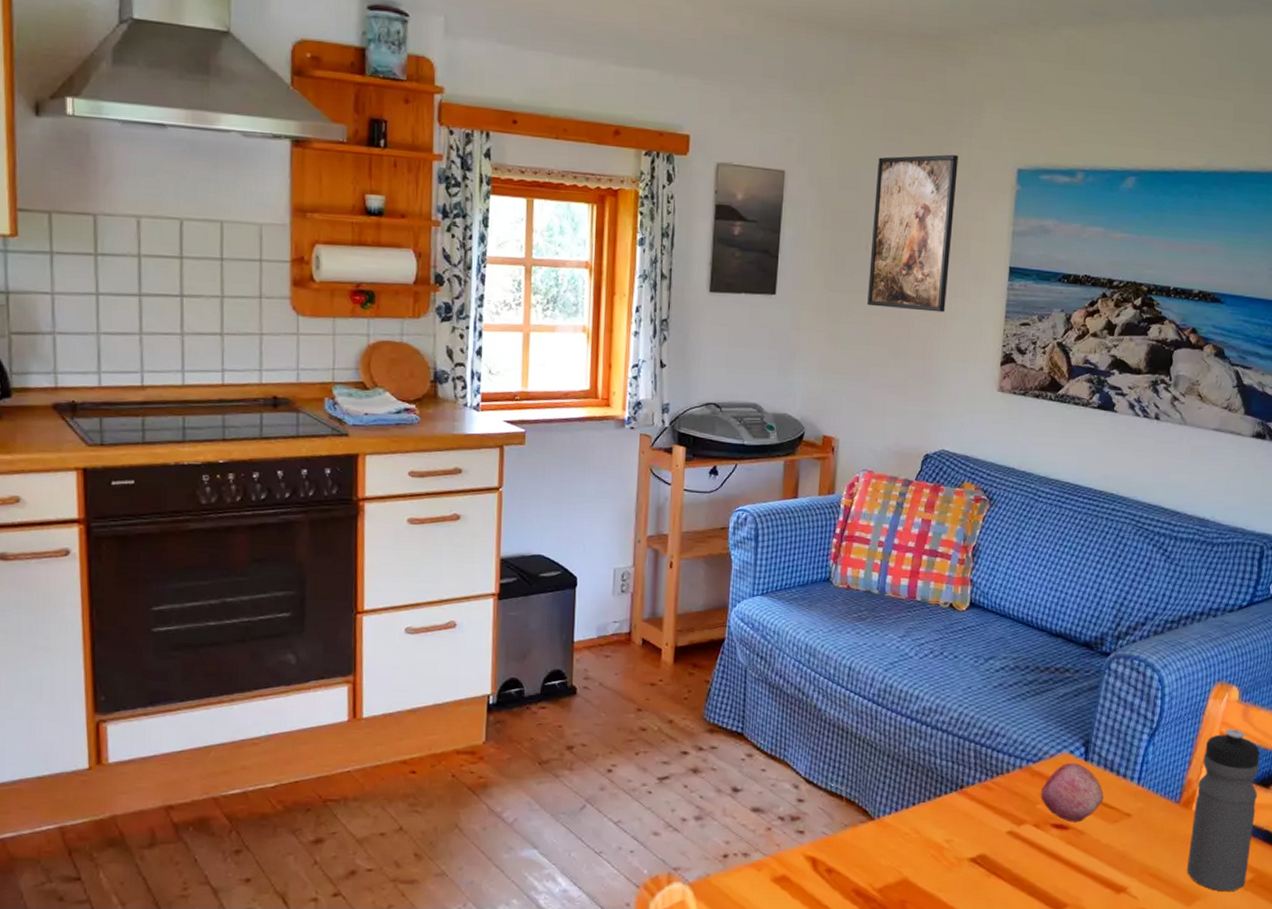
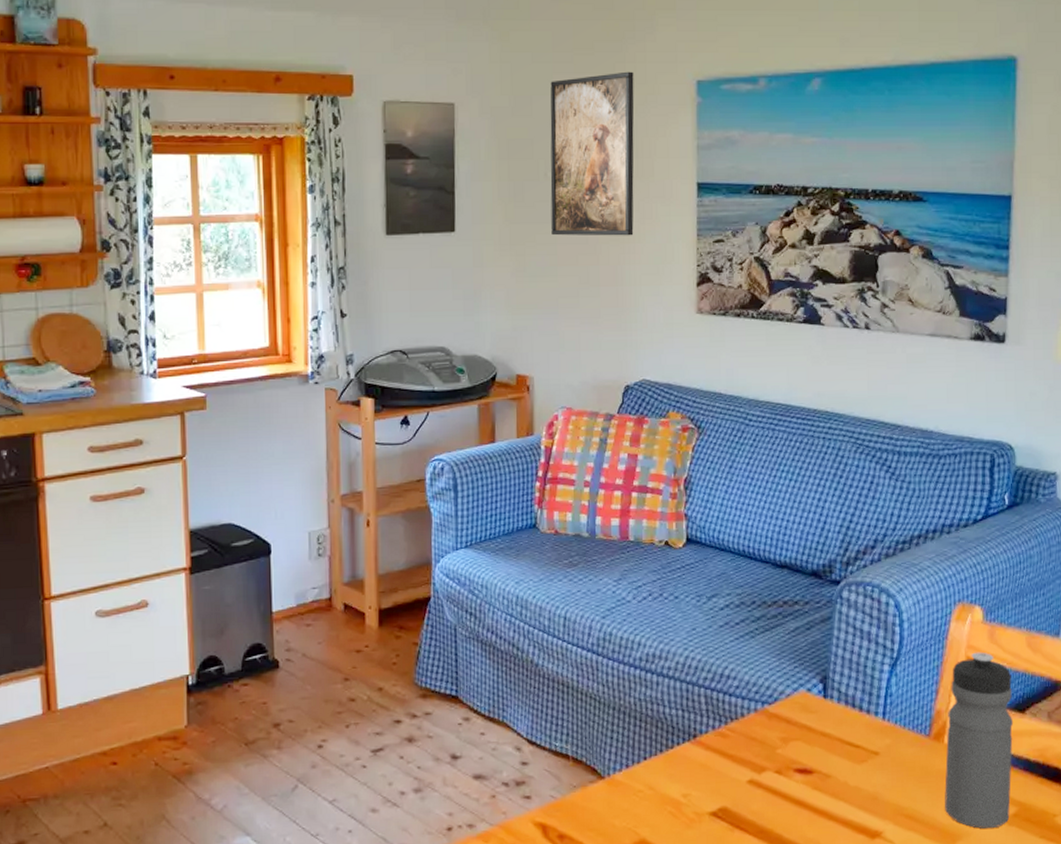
fruit: present [1041,762,1104,822] -> none [780,701,848,766]

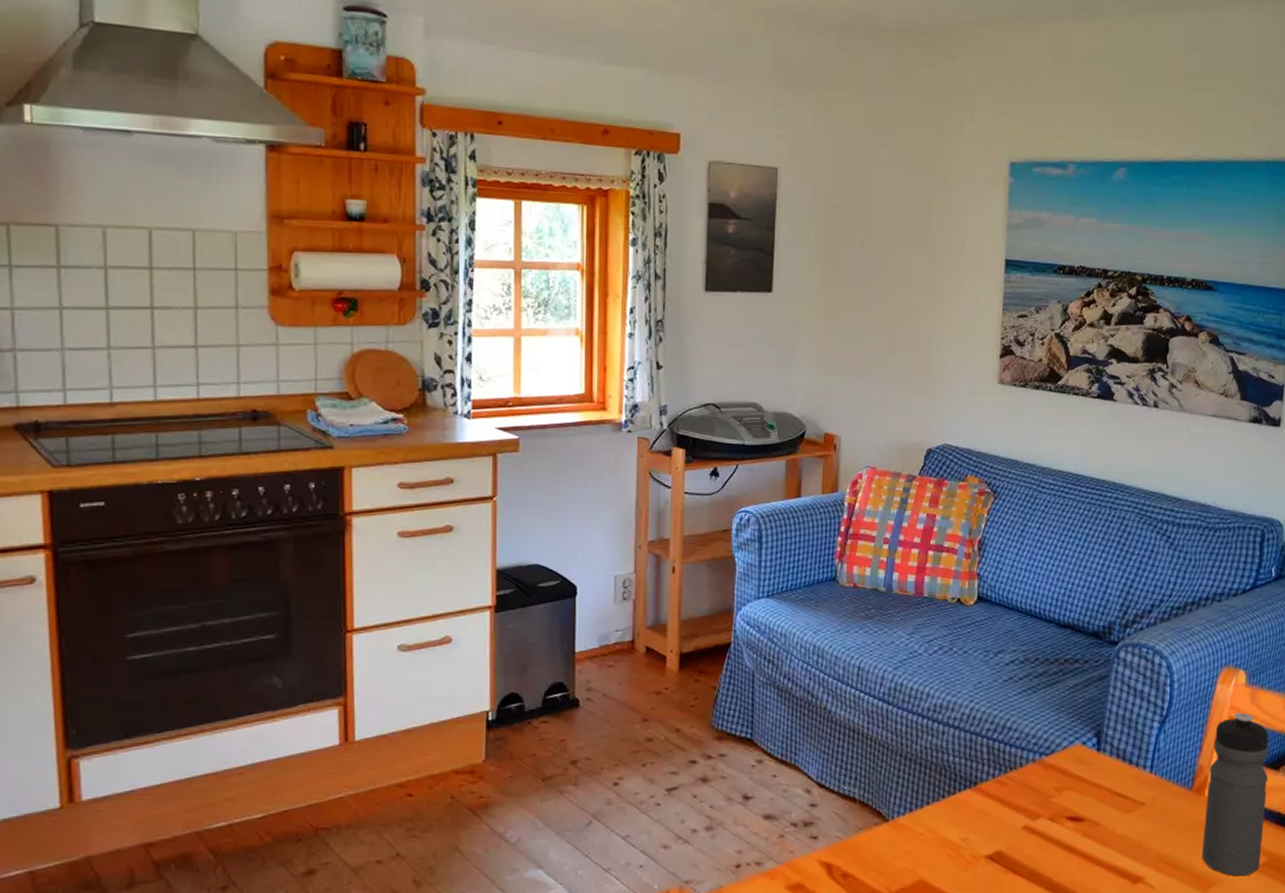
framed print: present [550,71,634,236] -> none [865,148,951,306]

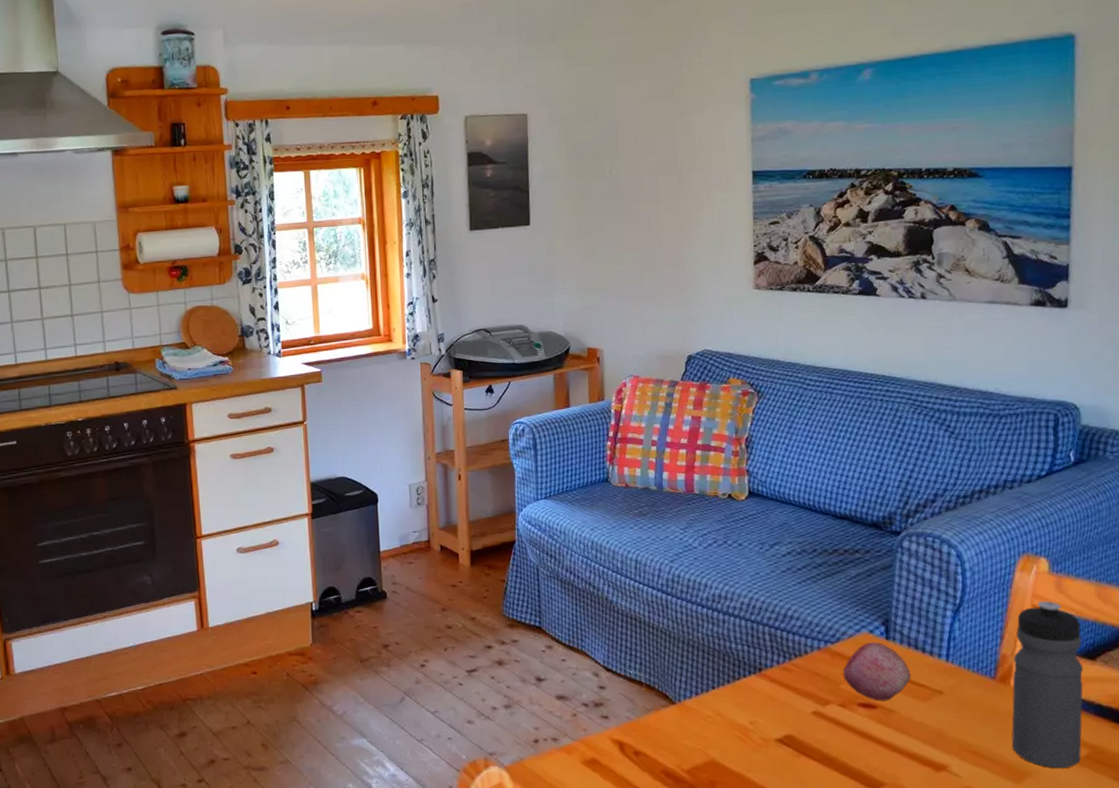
fruit: none [1055,753,1118,814] -> present [843,642,911,701]

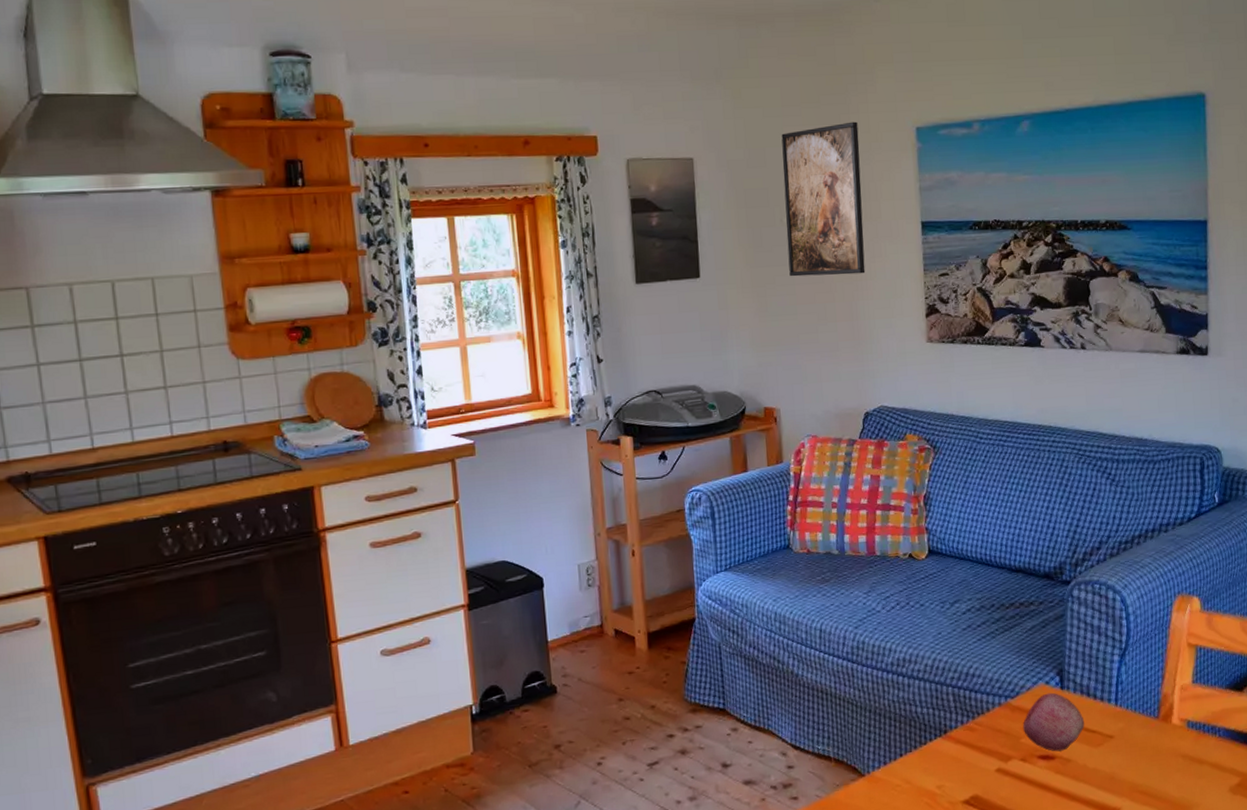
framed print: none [613,75,693,225] -> present [781,121,866,277]
water bottle: present [1012,601,1084,769] -> none [1173,638,1234,800]

